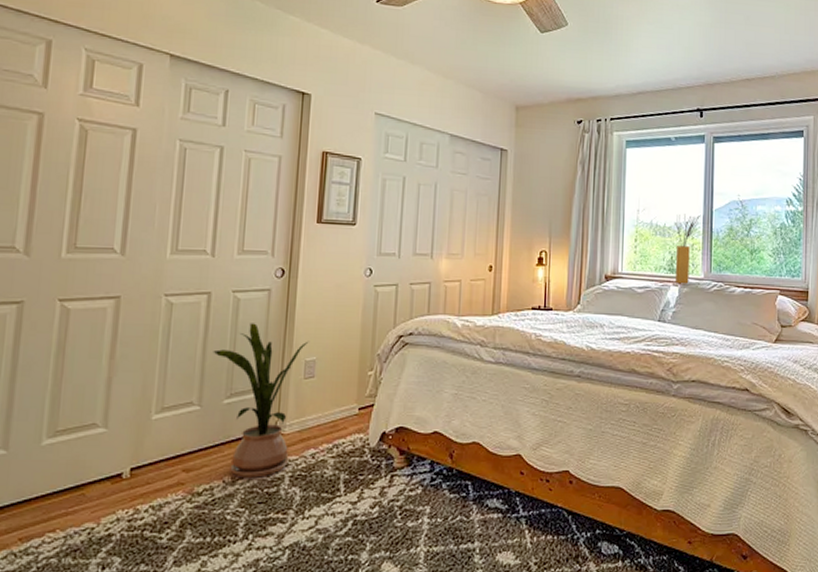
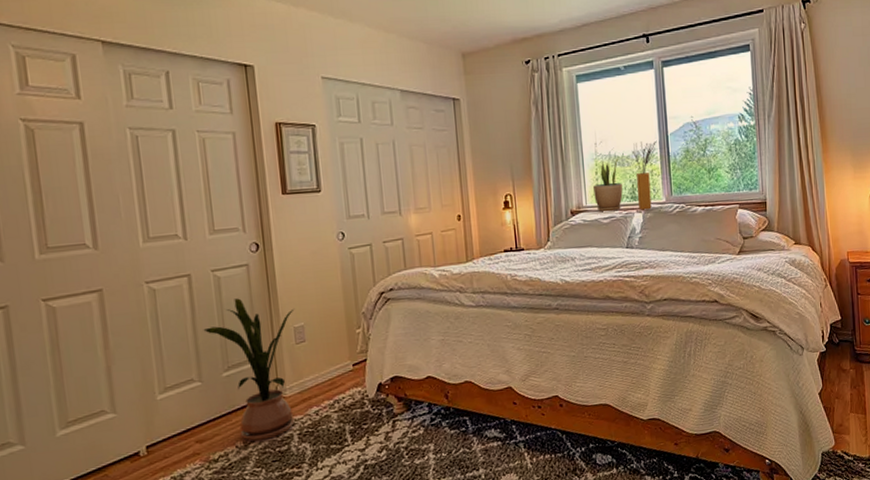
potted plant: none [631,226,662,282] -> present [593,156,623,212]

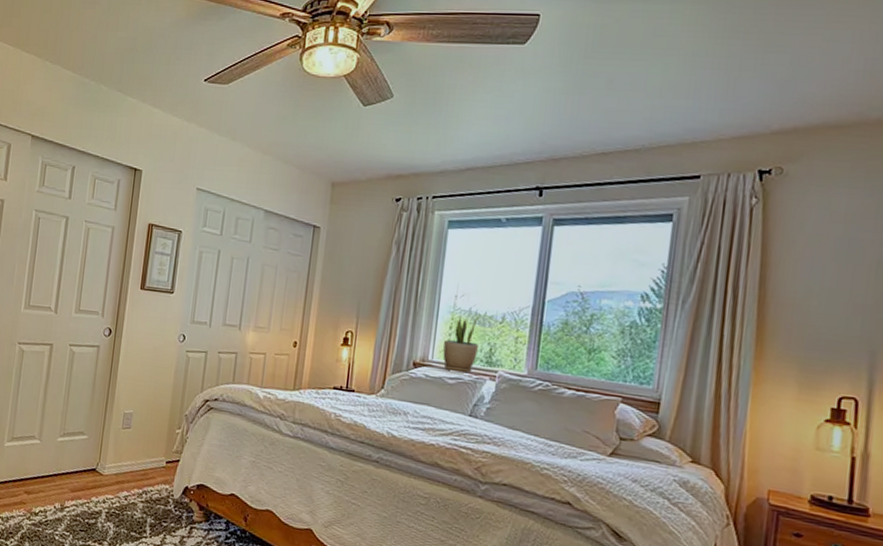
house plant: present [203,298,295,442] -> none [52,374,128,509]
vase: present [632,141,656,210] -> none [493,303,529,380]

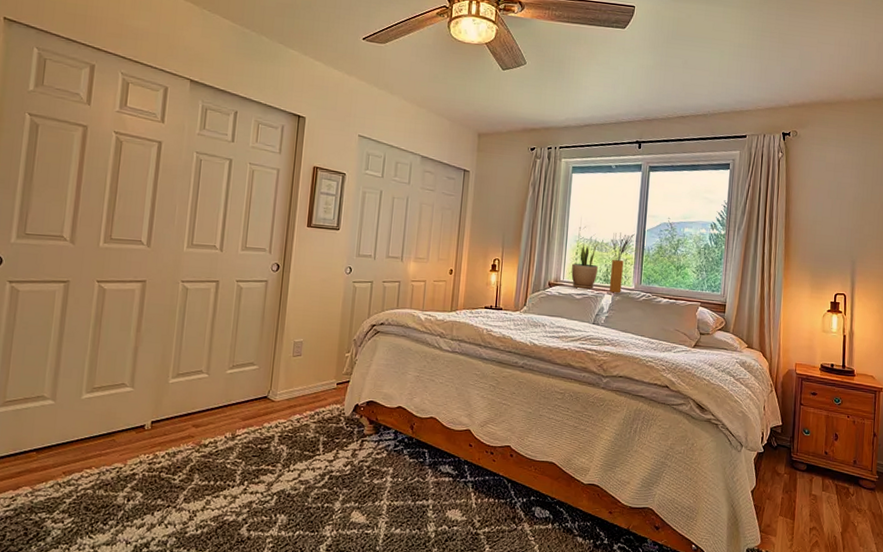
vase: none [493,303,529,380] -> present [610,232,634,293]

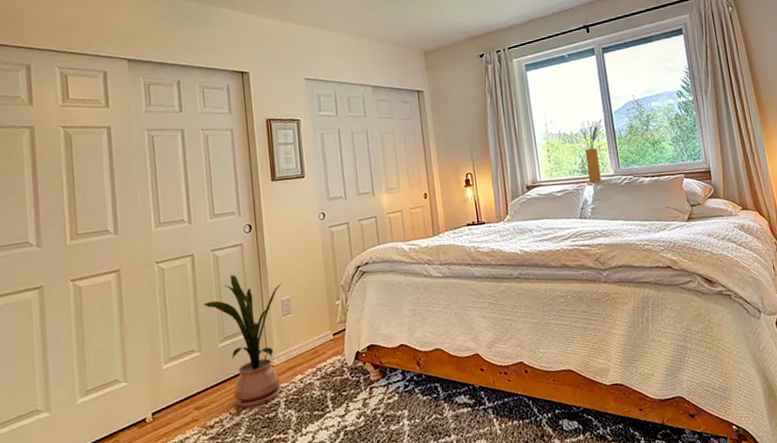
house plant: none [219,308,298,436] -> present [203,275,282,408]
potted plant: present [571,242,600,290] -> none [546,134,574,186]

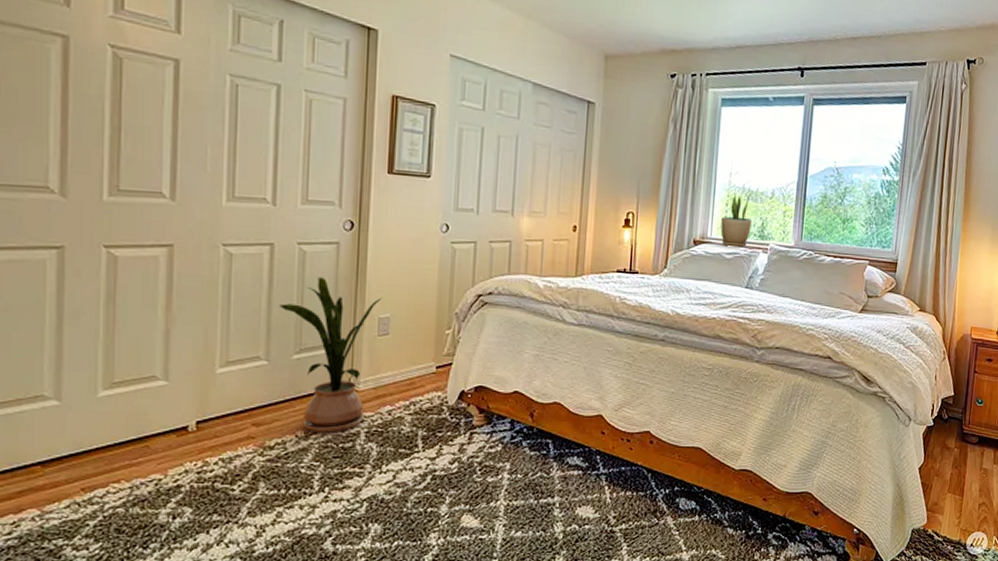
potted plant: none [546,134,574,186] -> present [720,191,754,248]
vase: present [580,120,602,183] -> none [765,179,794,252]

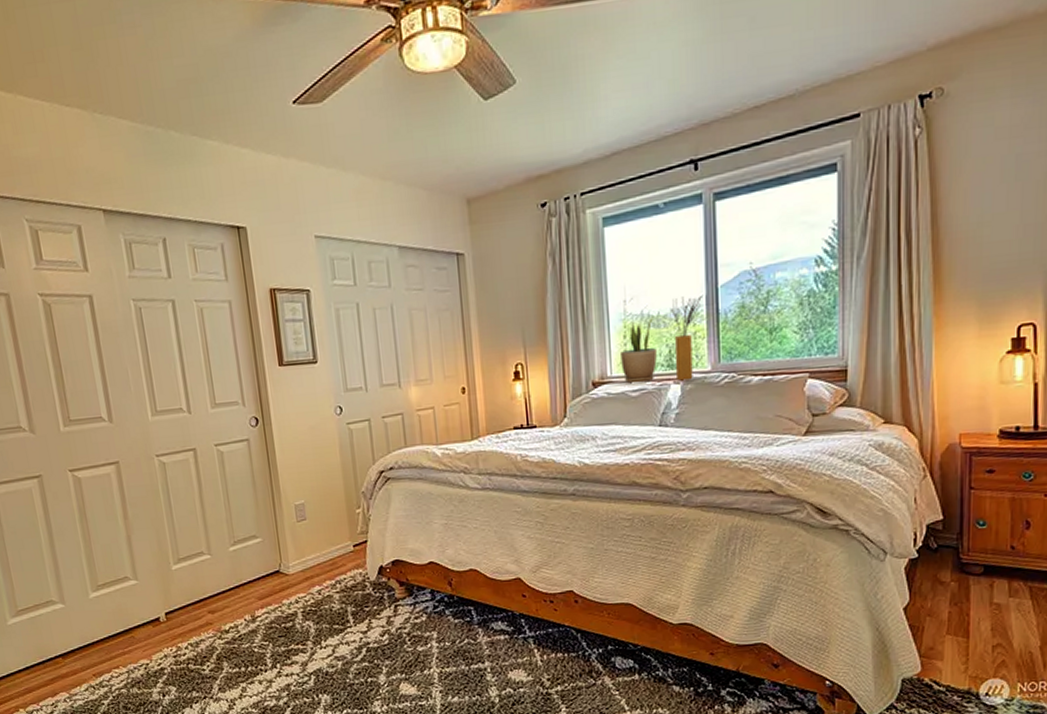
house plant: present [279,277,382,433] -> none [210,473,298,616]
vase: none [765,179,794,252] -> present [671,296,702,381]

